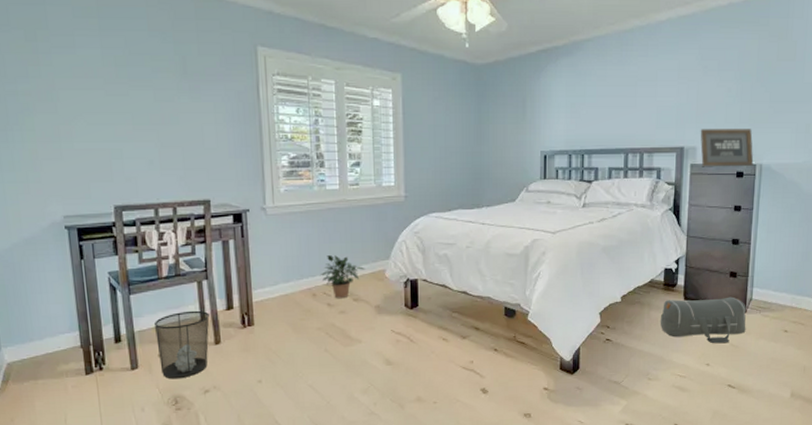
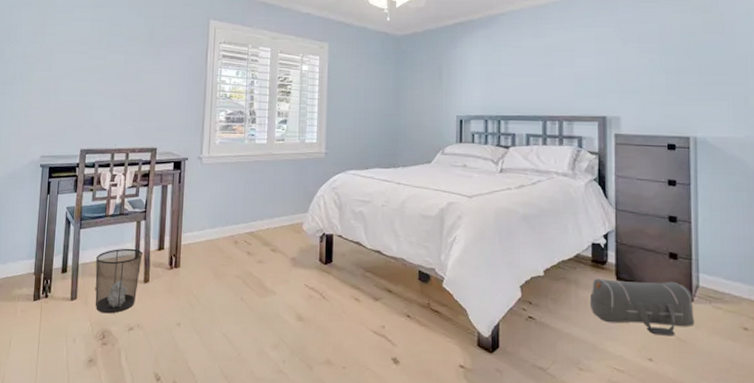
potted plant: present [320,255,365,299] -> none [242,205,284,249]
picture frame: present [700,129,754,167] -> none [623,99,686,140]

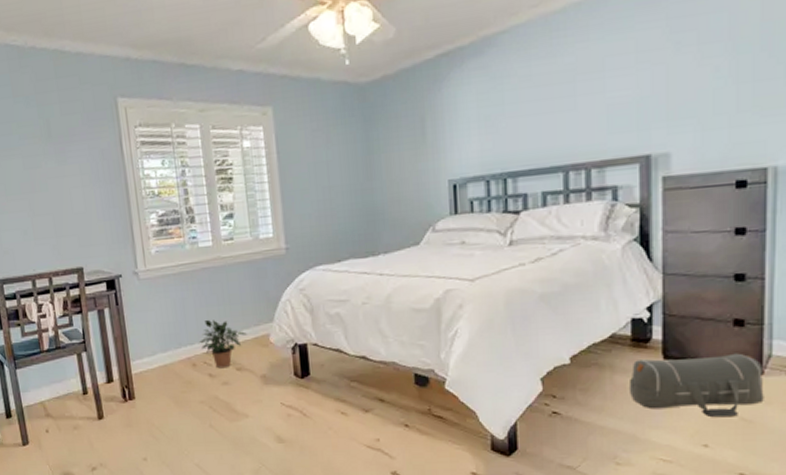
waste bin: present [95,248,143,314] -> none [40,384,93,456]
potted plant: none [242,205,284,249] -> present [198,320,247,369]

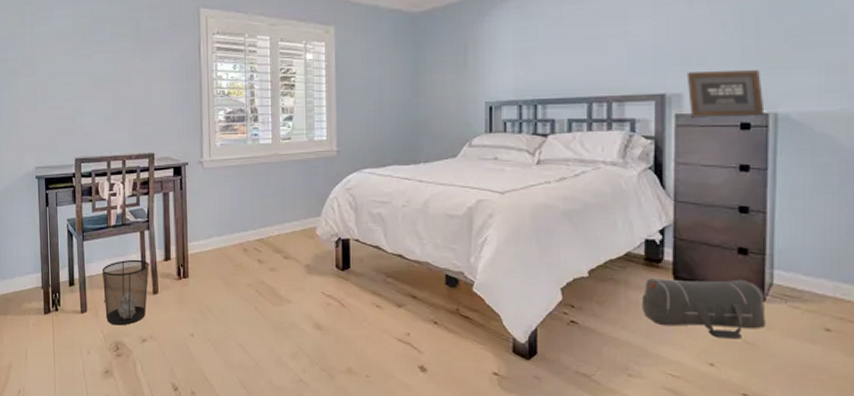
waste bin: none [40,384,93,456] -> present [103,259,149,326]
potted plant: present [198,320,247,369] -> none [251,210,296,256]
picture frame: none [674,119,763,180] -> present [686,70,765,118]

